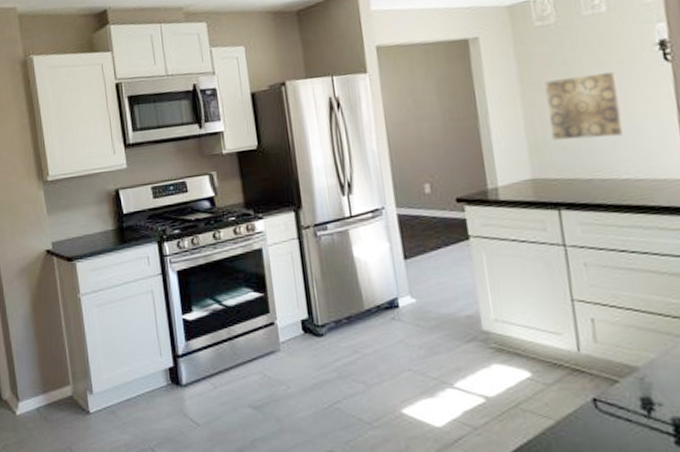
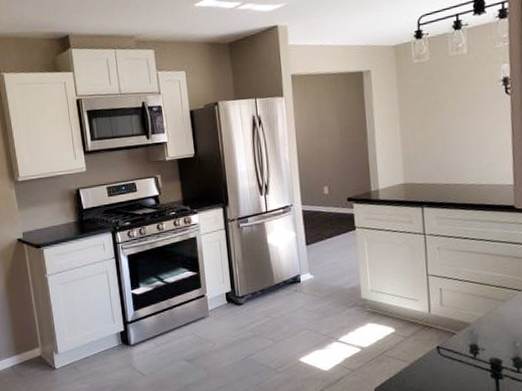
wall art: present [544,71,624,140] -> none [418,100,473,154]

